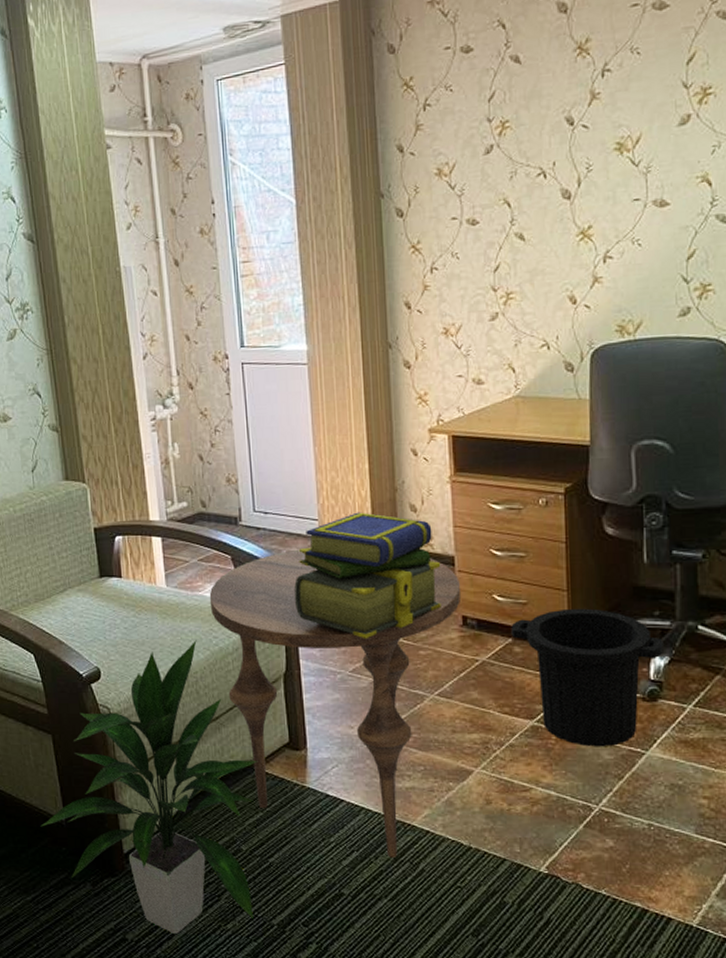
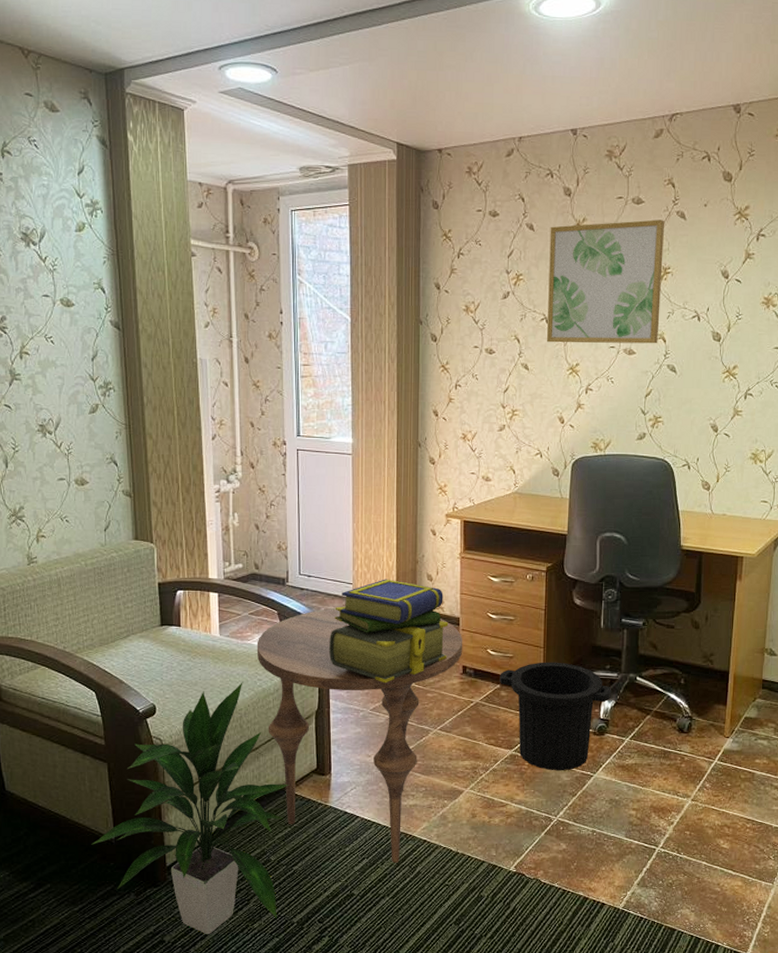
wall art: none [542,25,701,203] -> present [546,219,664,344]

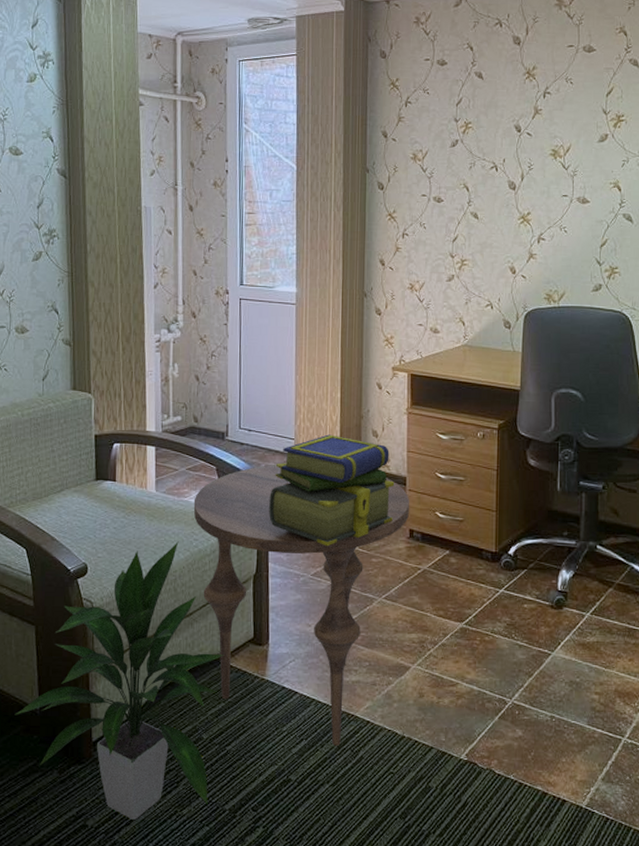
trash can: present [499,662,611,771] -> none [449,526,569,648]
wall art: present [546,219,664,344] -> none [496,67,617,193]

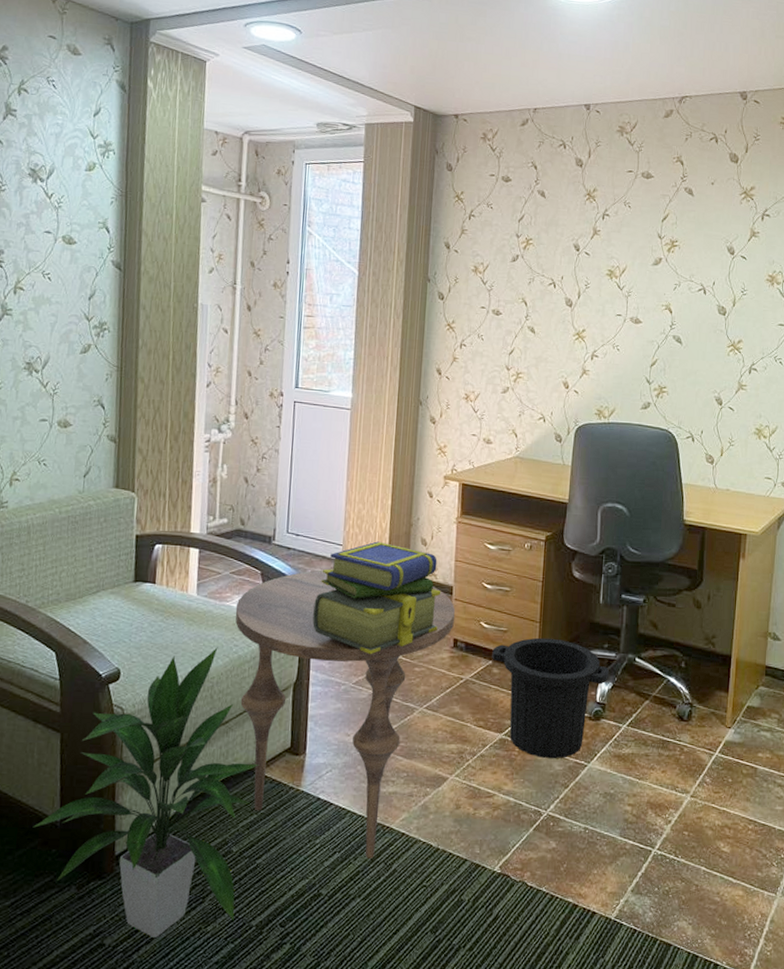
trash can: none [449,526,569,648] -> present [492,637,609,759]

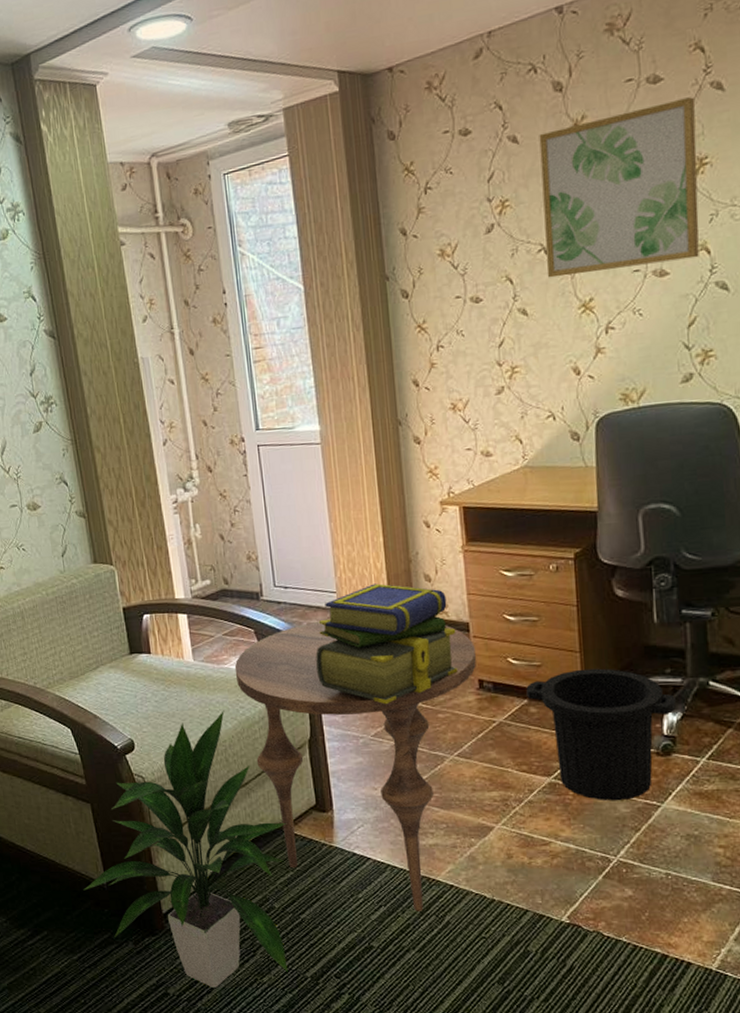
wall art: none [553,194,673,314] -> present [539,97,699,278]

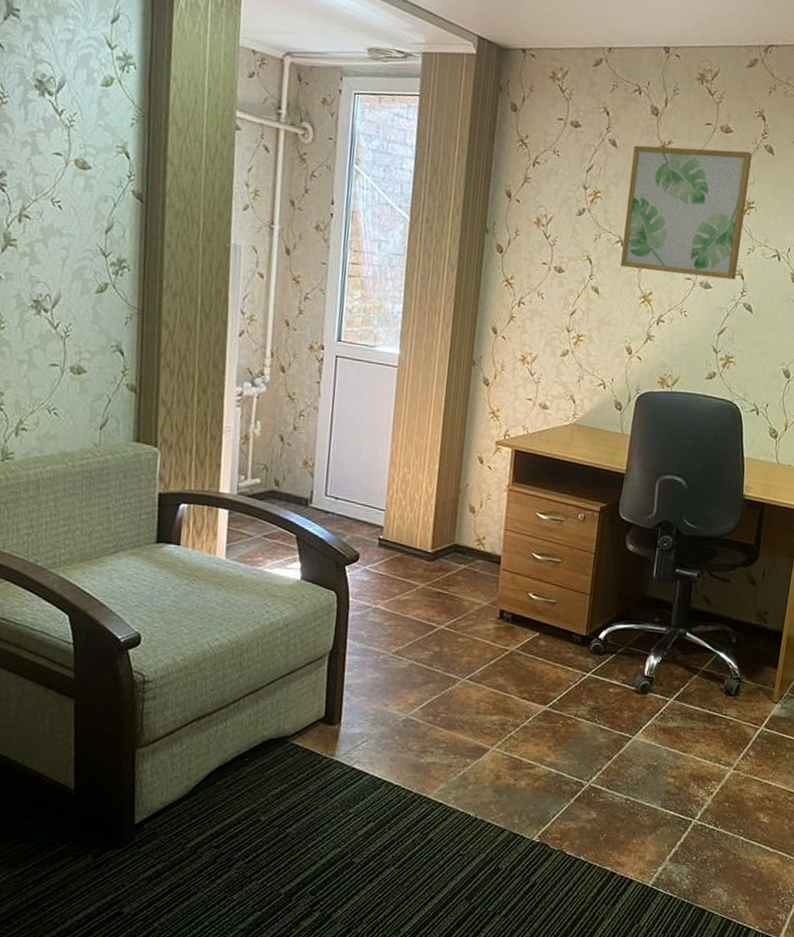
indoor plant: present [83,710,288,988] -> none [44,613,290,906]
side table: present [234,622,476,911] -> none [267,536,503,828]
stack of books: present [316,583,458,705] -> none [351,507,489,624]
trash can: present [526,668,676,801] -> none [539,610,659,732]

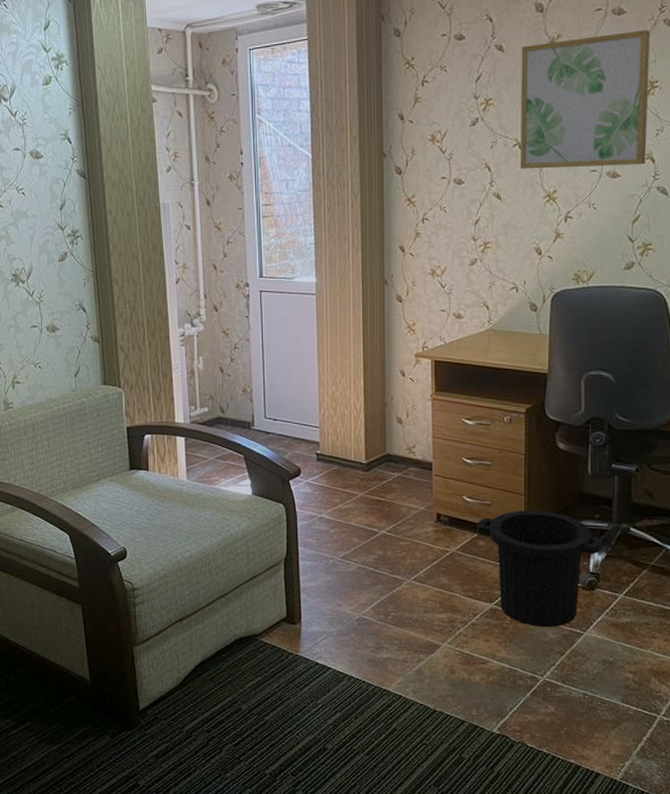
trash can: none [539,610,659,732] -> present [477,510,601,628]

